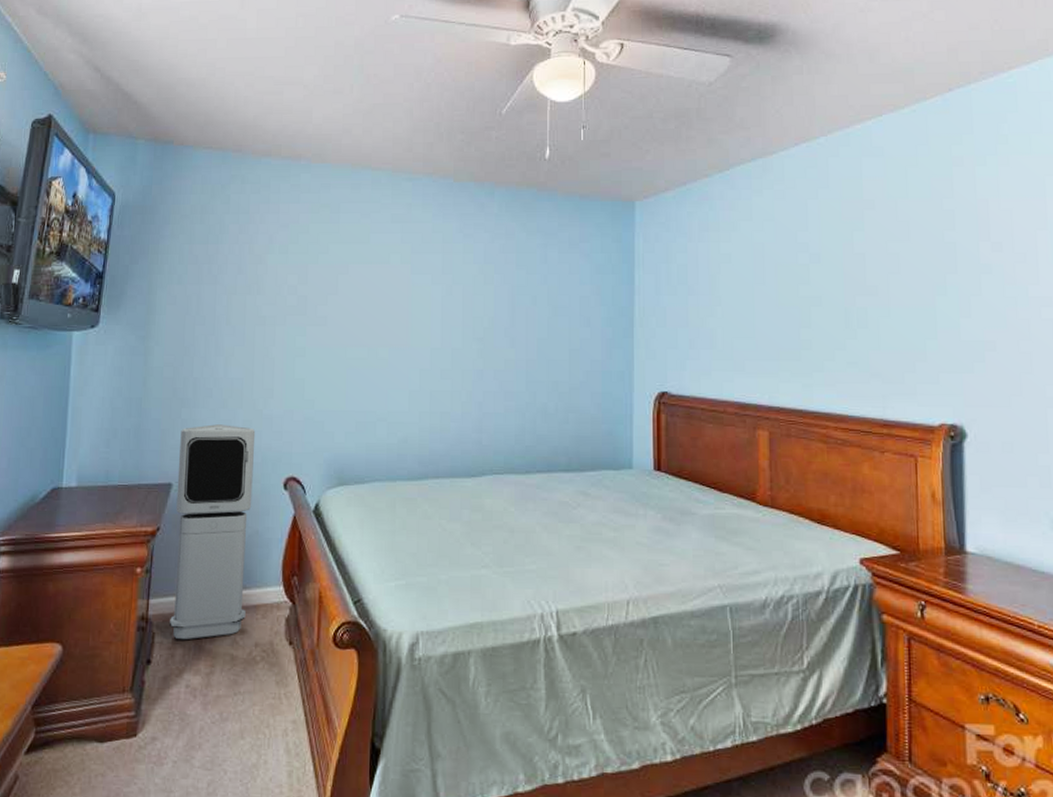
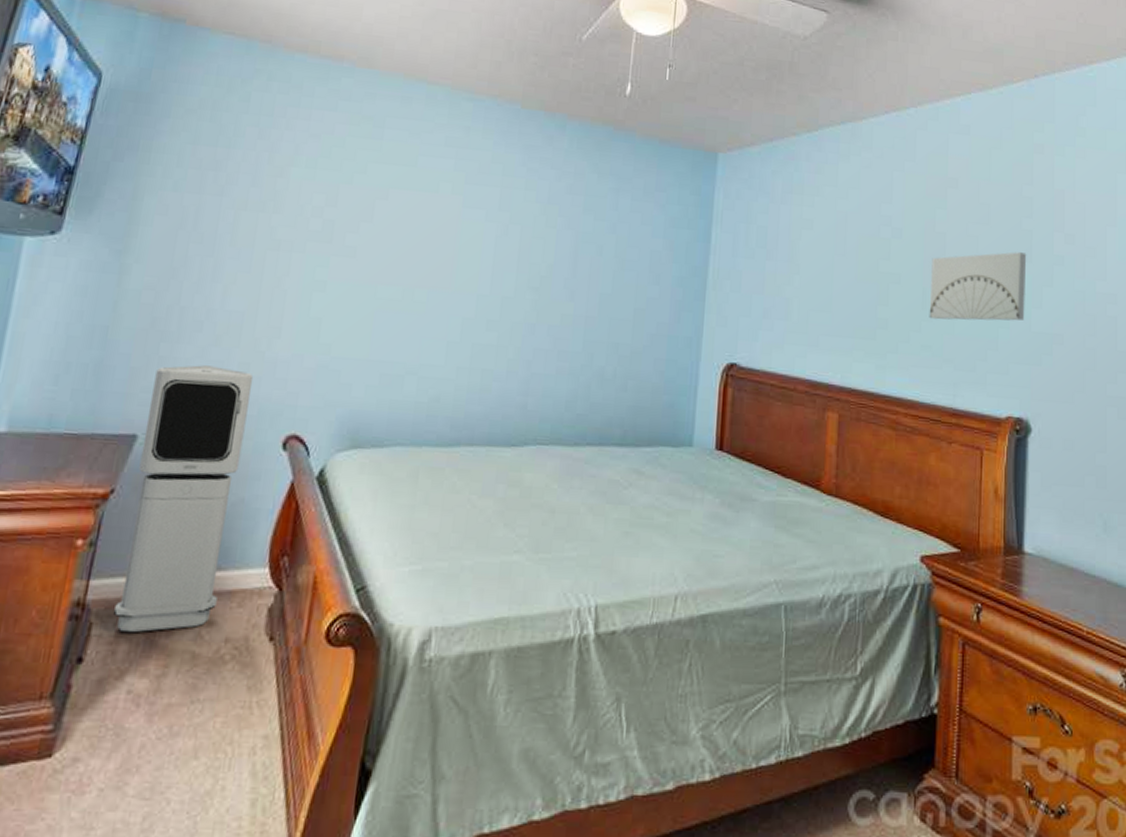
wall art: none [852,265,953,337] -> present [929,252,1027,321]

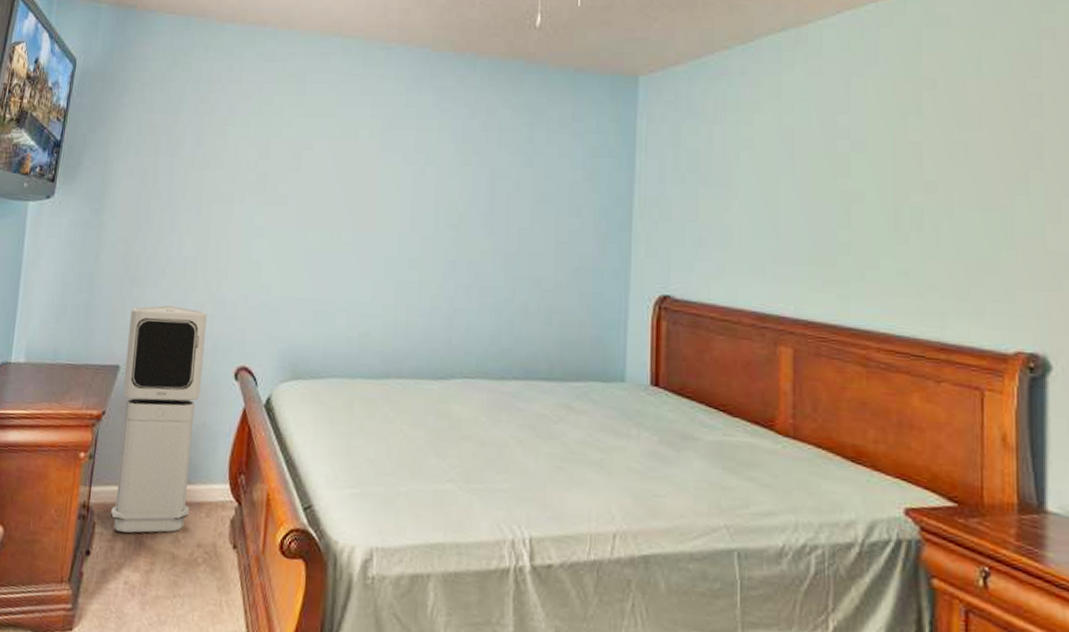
wall art: present [929,252,1027,321] -> none [904,158,1037,242]

